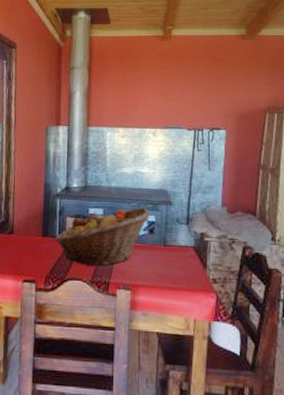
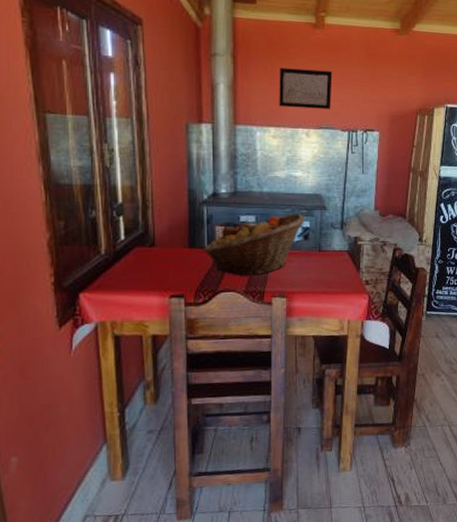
wall art: none [128,75,179,111] -> present [279,67,332,109]

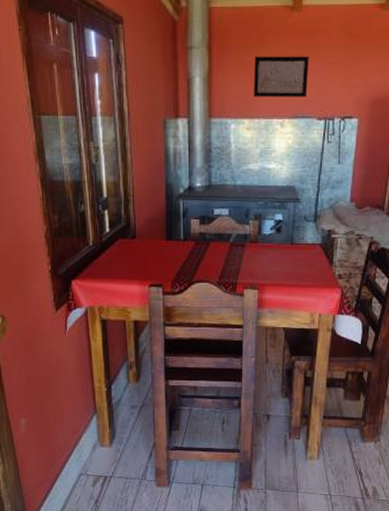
fruit basket: present [203,212,306,276] -> none [179,205,278,268]

